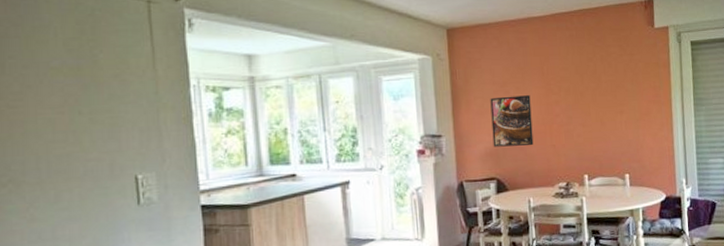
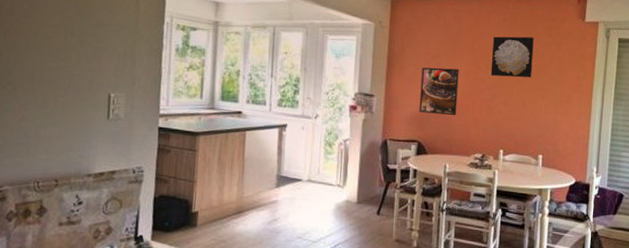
wall art: none [562,51,607,97] -> present [490,36,534,78]

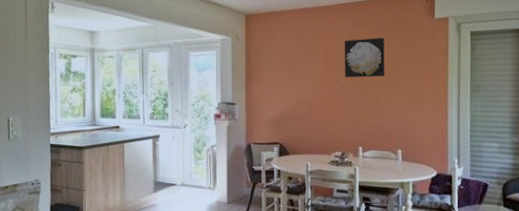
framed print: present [419,67,459,116] -> none [278,74,314,118]

